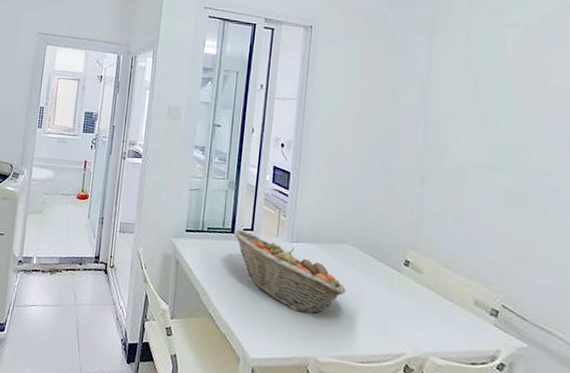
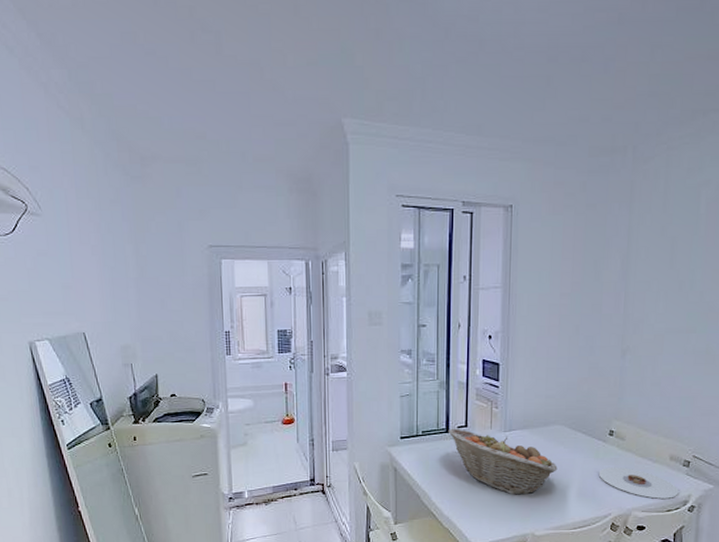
plate: none [391,300,485,350] -> present [598,466,679,499]

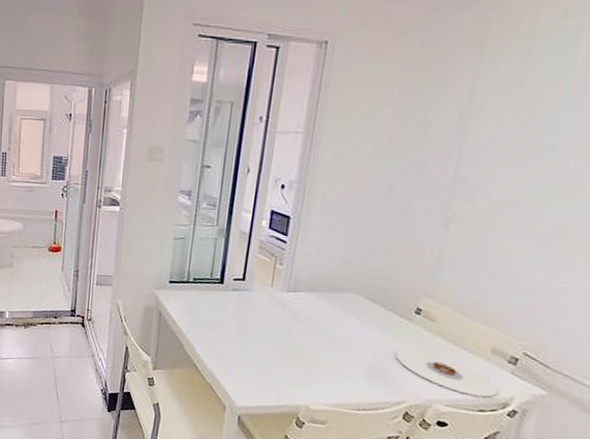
fruit basket: present [448,428,558,495] -> none [222,279,346,364]

